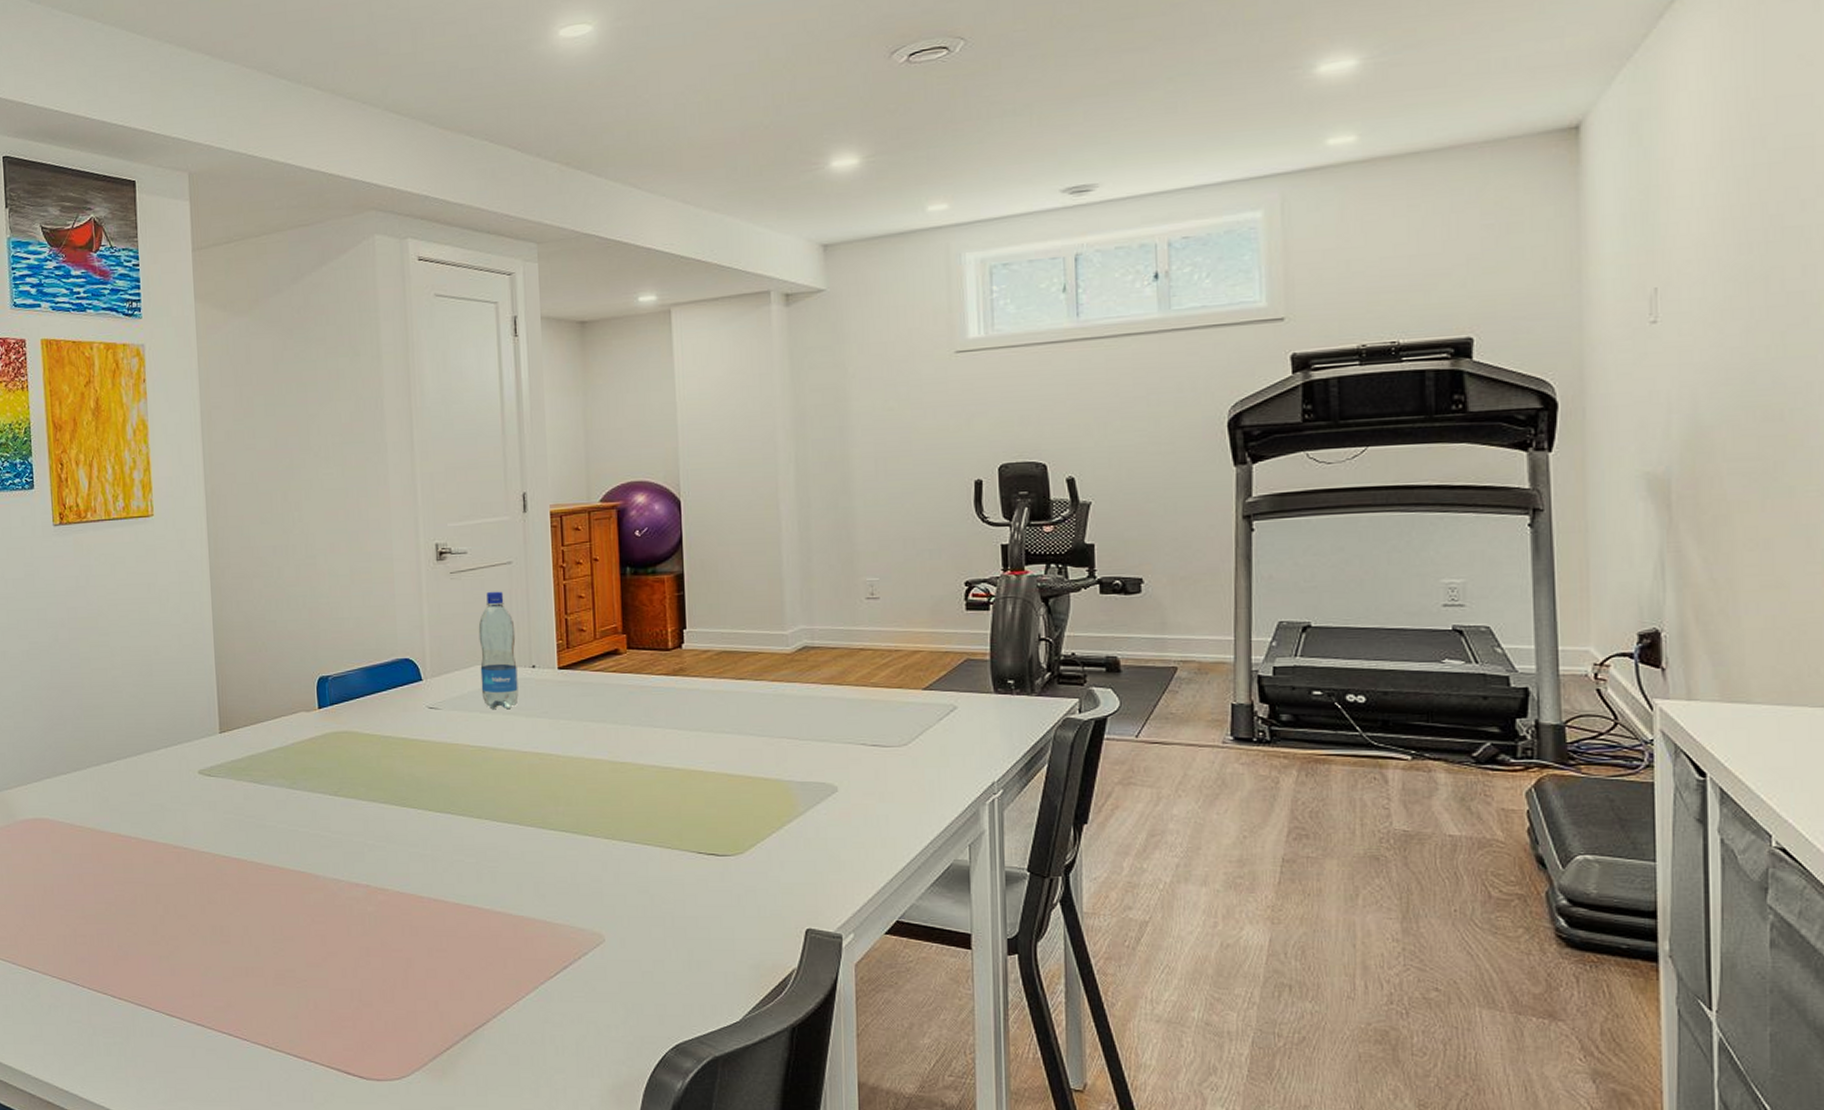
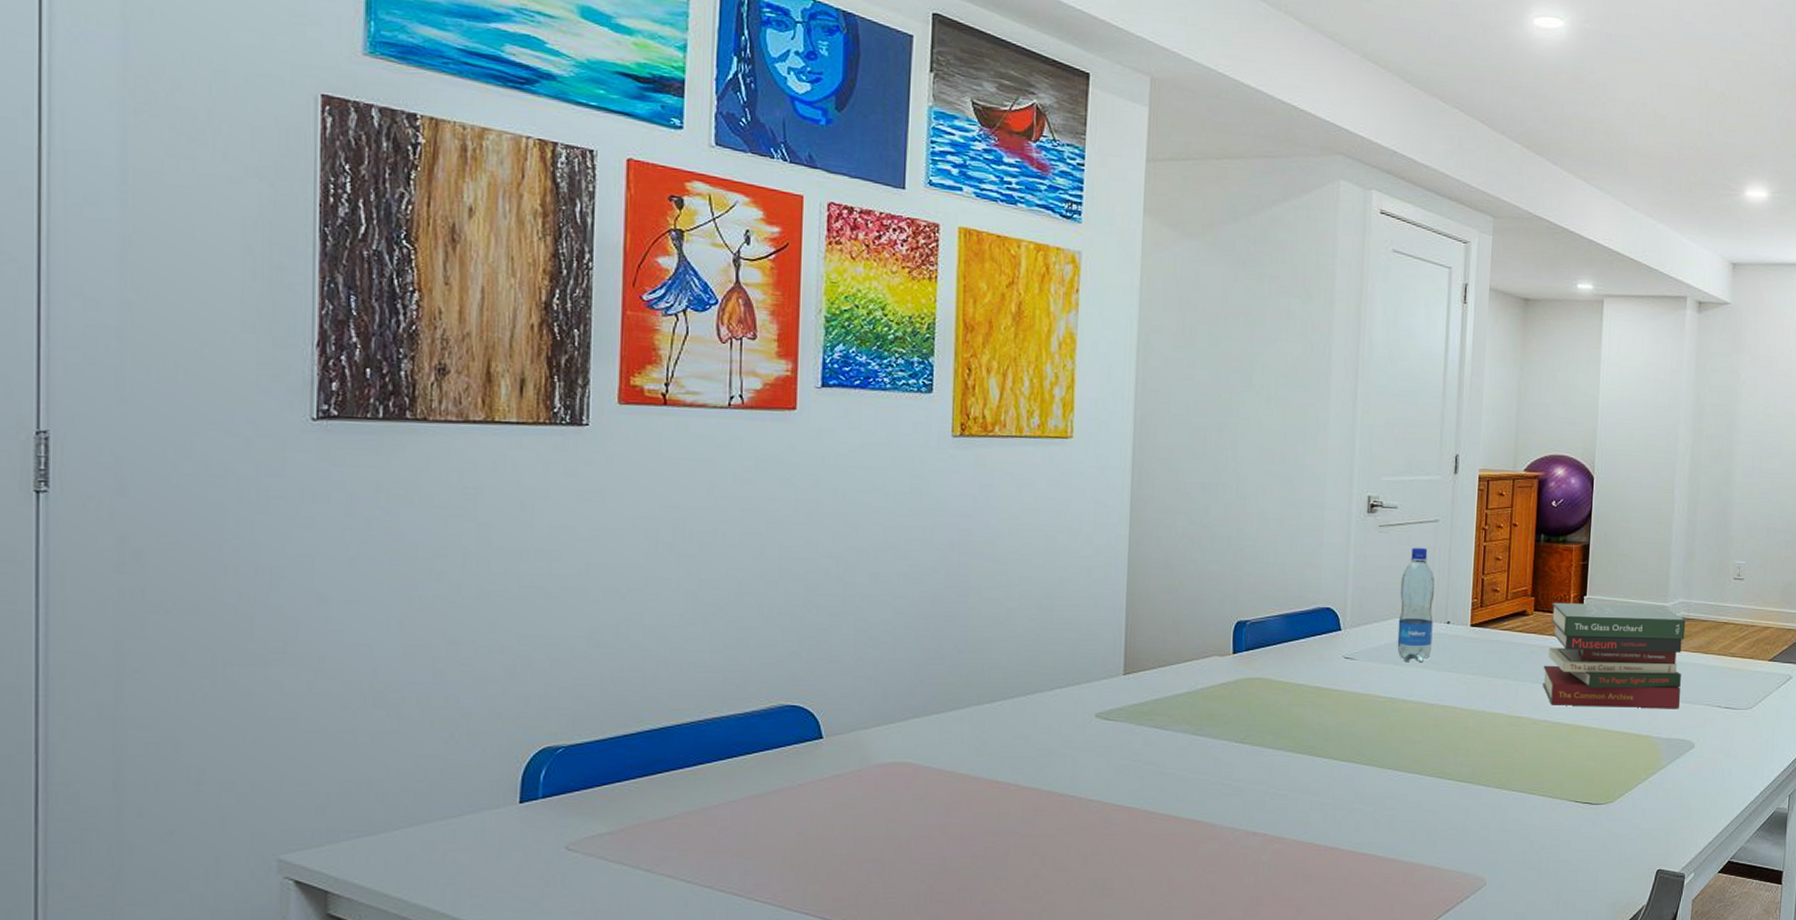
books: none [644,635,813,749] -> present [1542,602,1686,709]

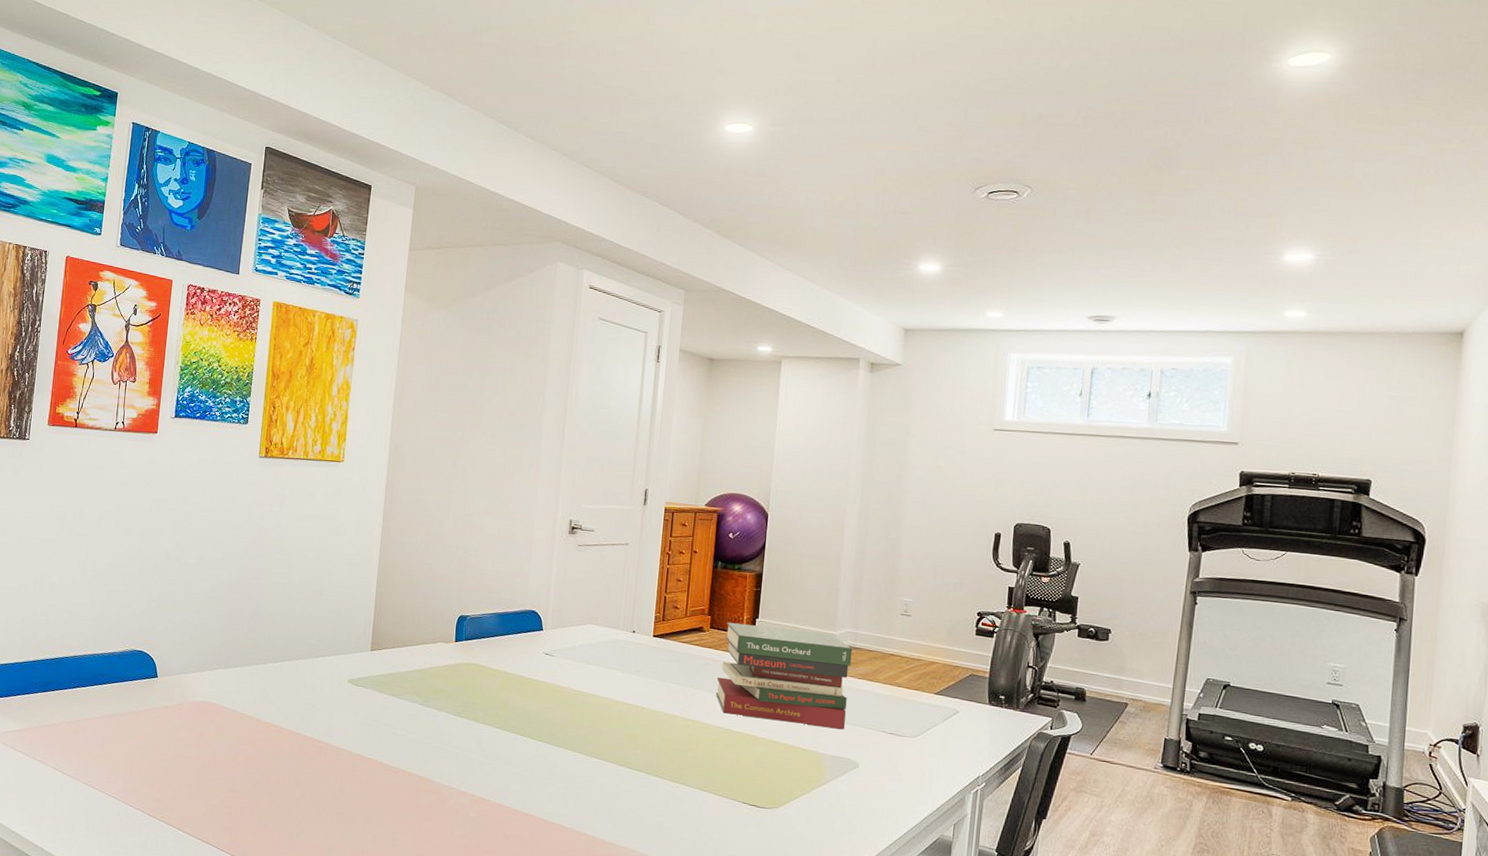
bottle: present [1397,547,1435,663] -> none [589,565,624,664]

